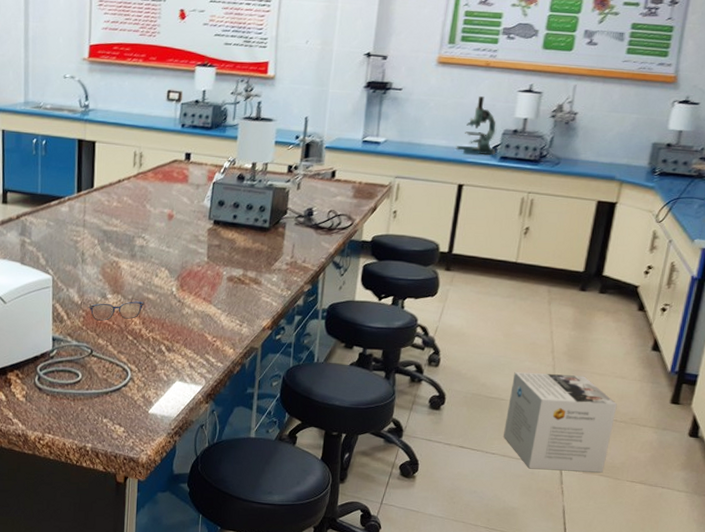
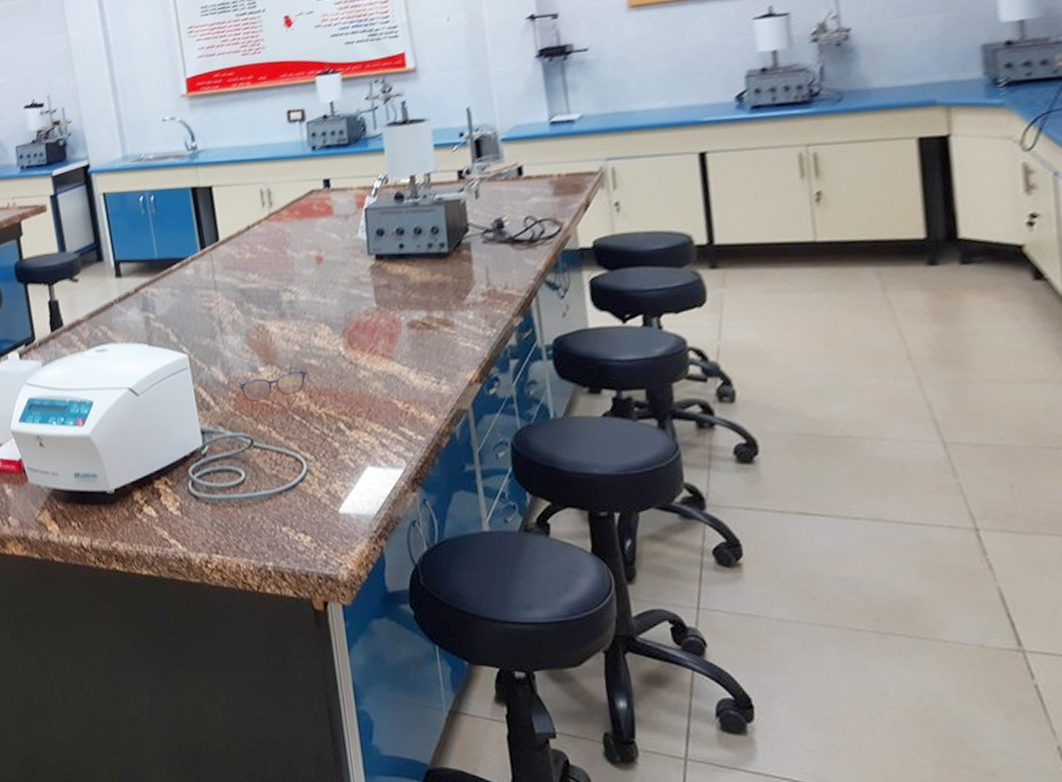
microscope: present [456,96,496,155] -> none [682,35,742,113]
cardboard box: present [503,372,617,473] -> none [856,387,1052,536]

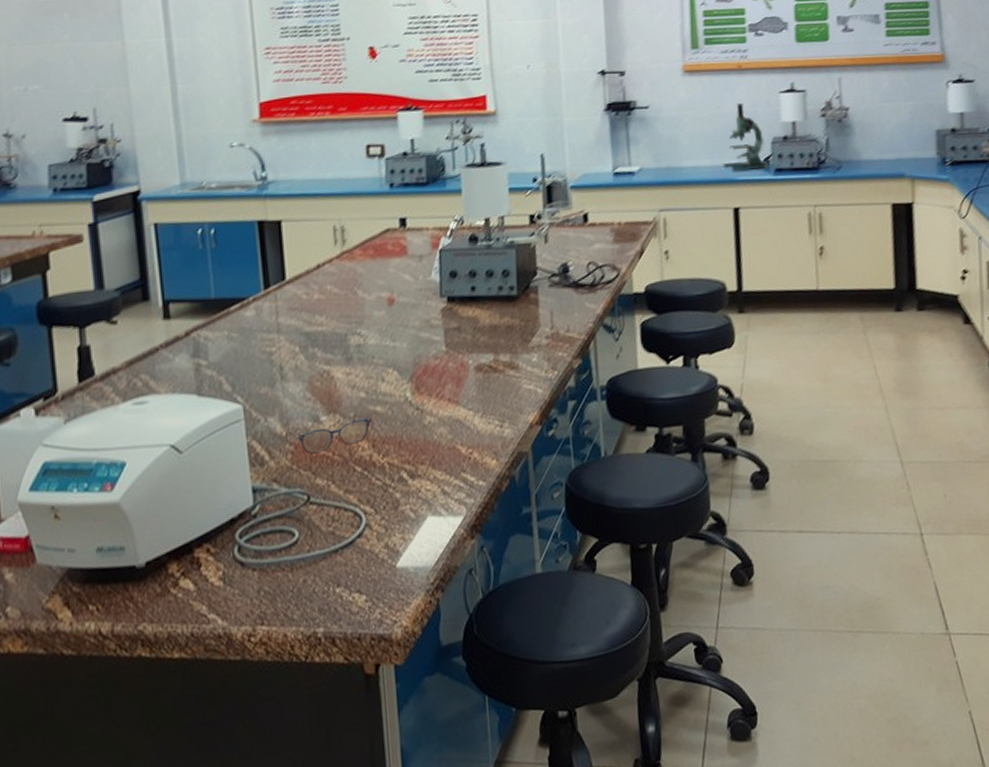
microscope: none [682,35,742,113] -> present [722,103,768,172]

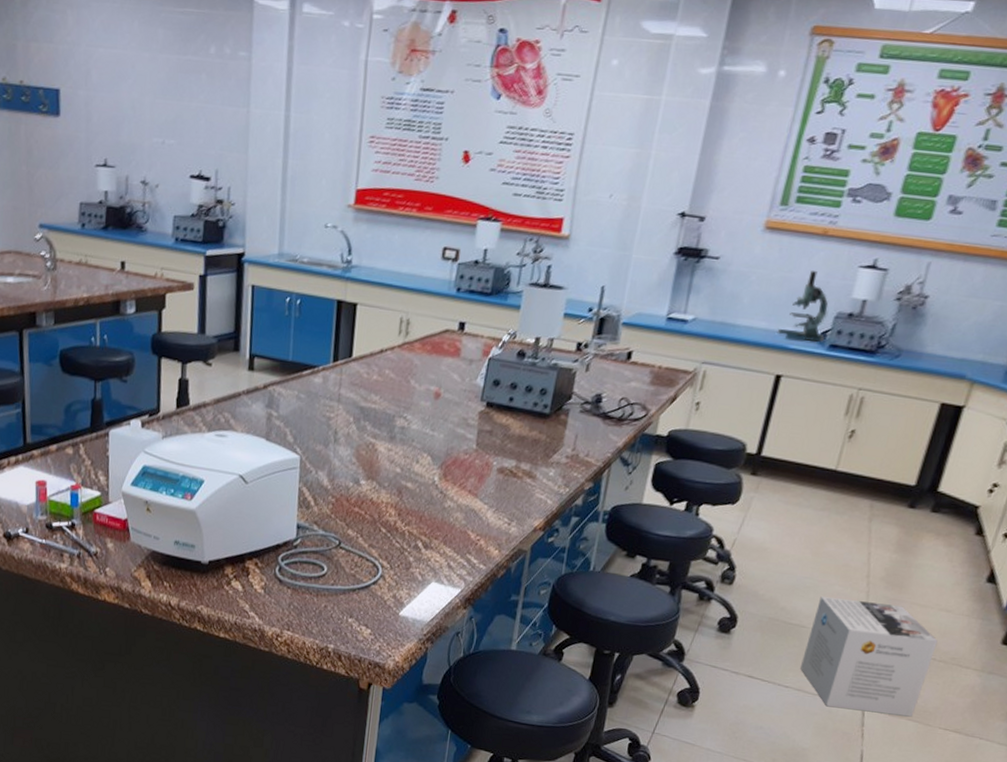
glasses: present [284,414,372,454] -> none [329,485,402,510]
cardboard box: none [842,413,971,543] -> present [799,596,938,717]

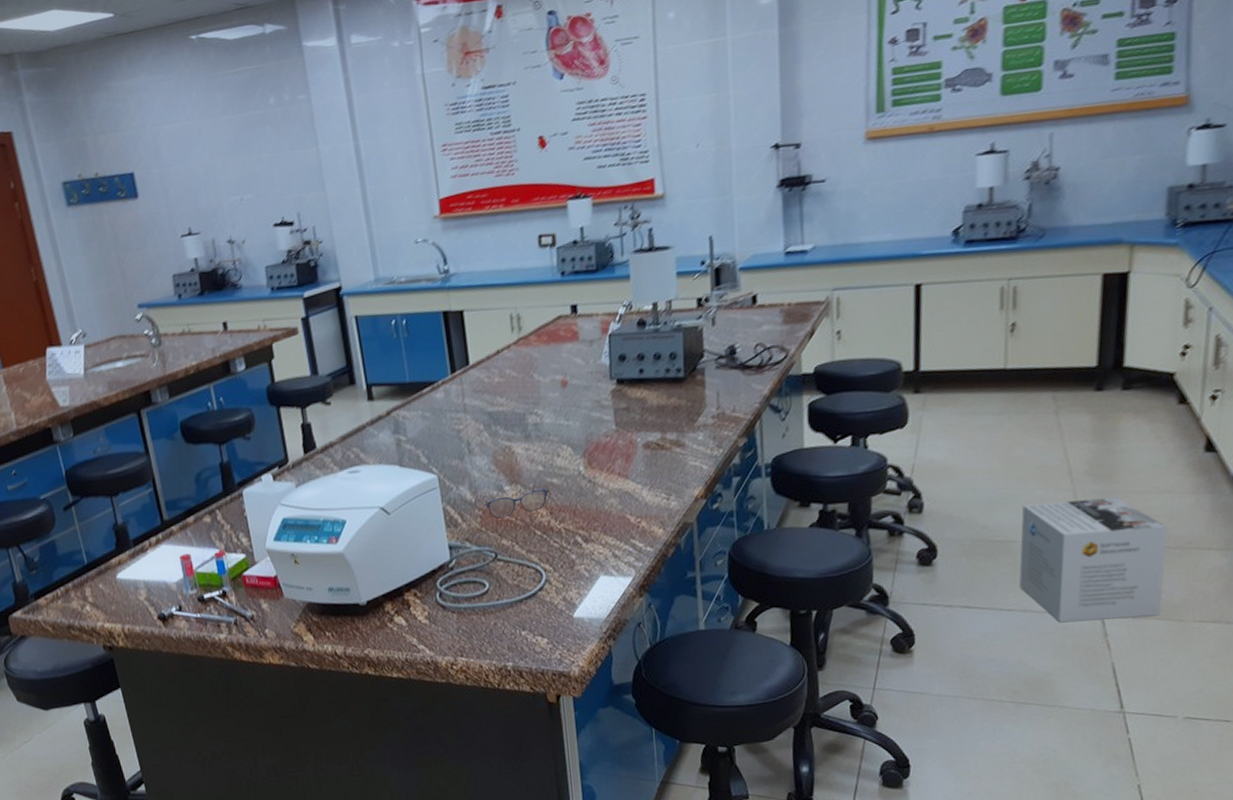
glasses: none [329,485,402,510] -> present [474,485,549,519]
microscope: present [777,271,829,342] -> none [905,170,958,246]

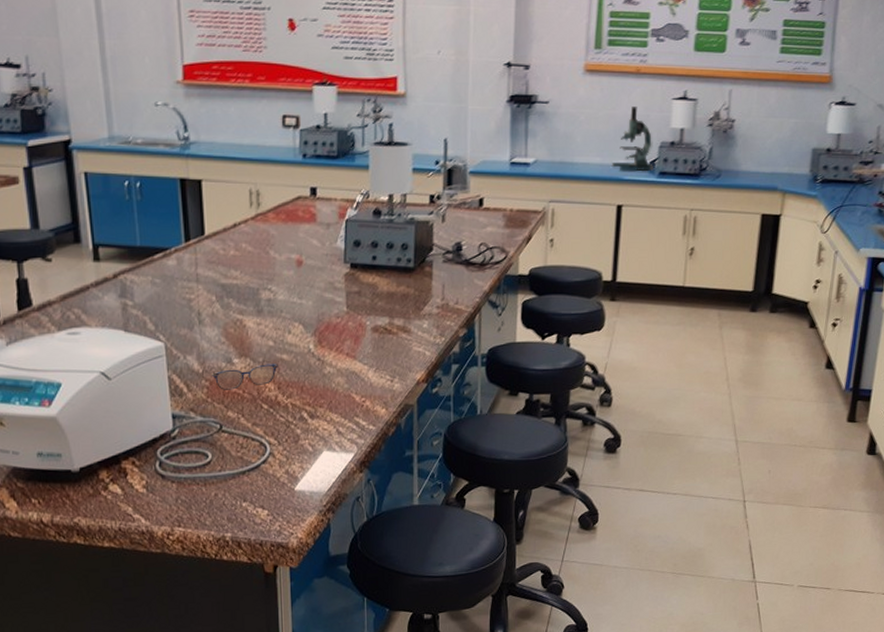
microscope: none [905,170,958,246] -> present [611,107,653,172]
cardboard box: present [1019,497,1167,623] -> none [683,402,795,506]

